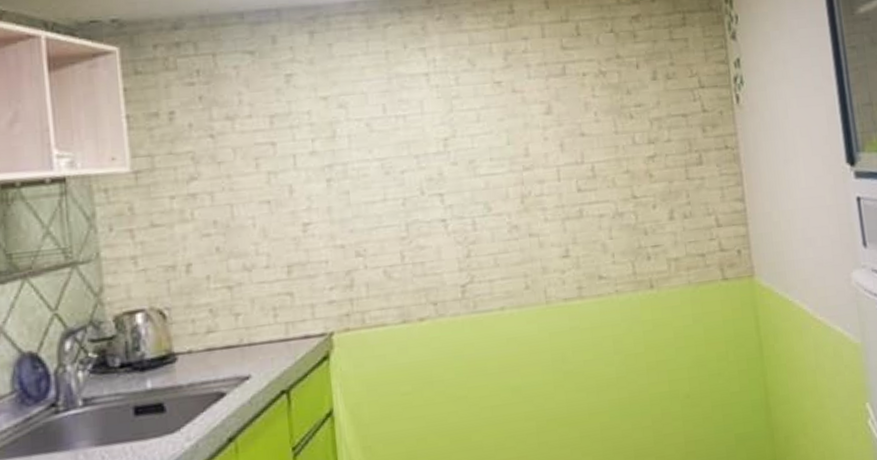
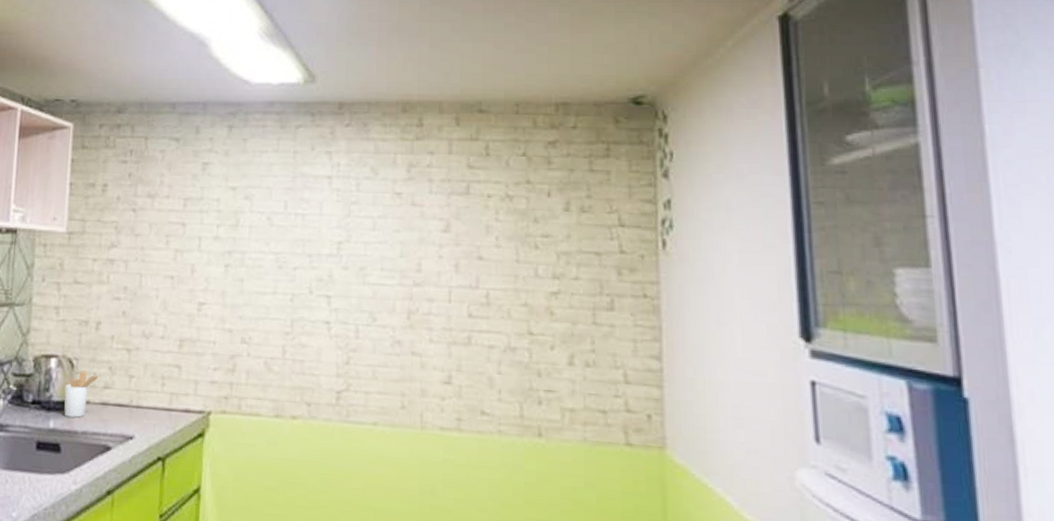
utensil holder: none [159,319,201,373] -> present [64,370,101,418]

